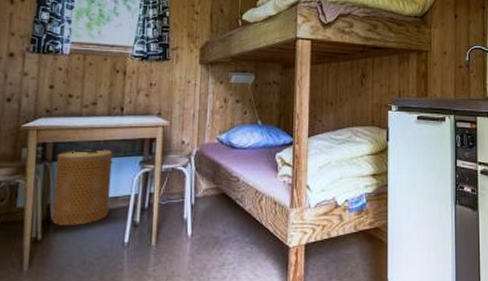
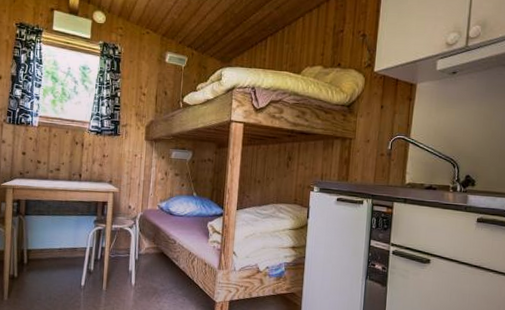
basket: present [52,149,113,225] -> none [25,207,73,268]

